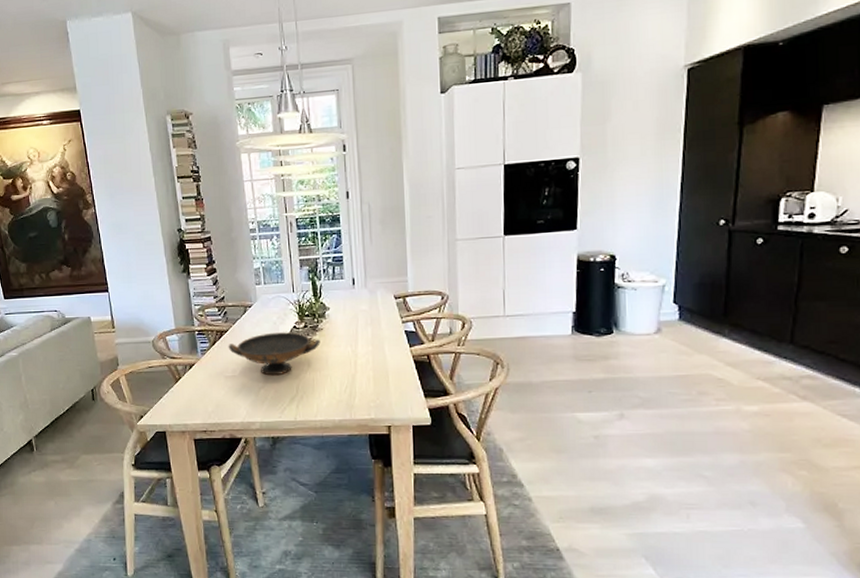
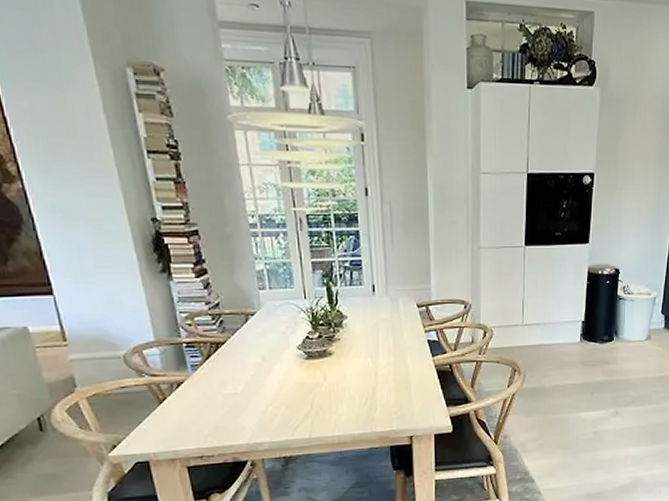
decorative bowl: present [228,332,321,376] -> none [226,343,338,392]

